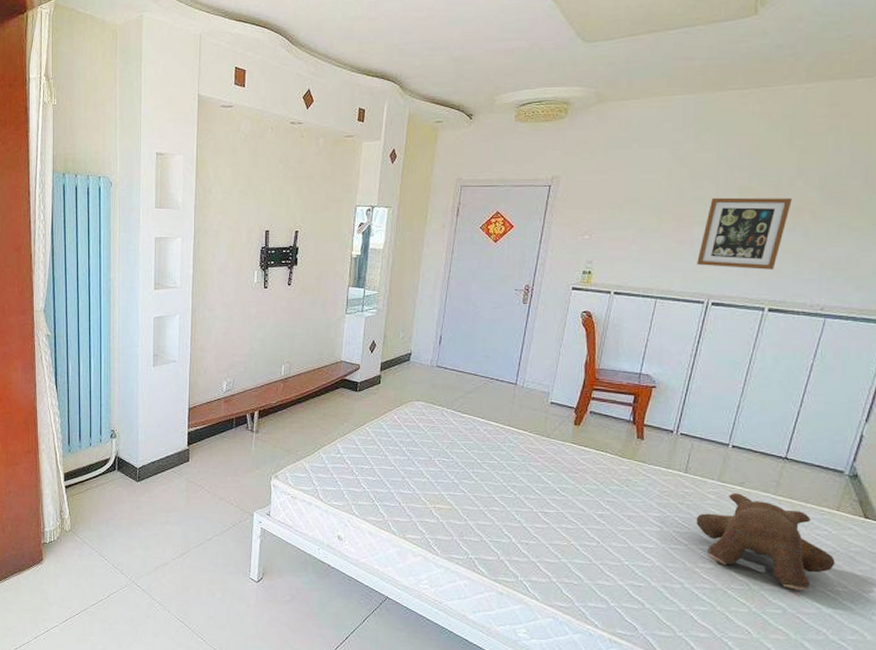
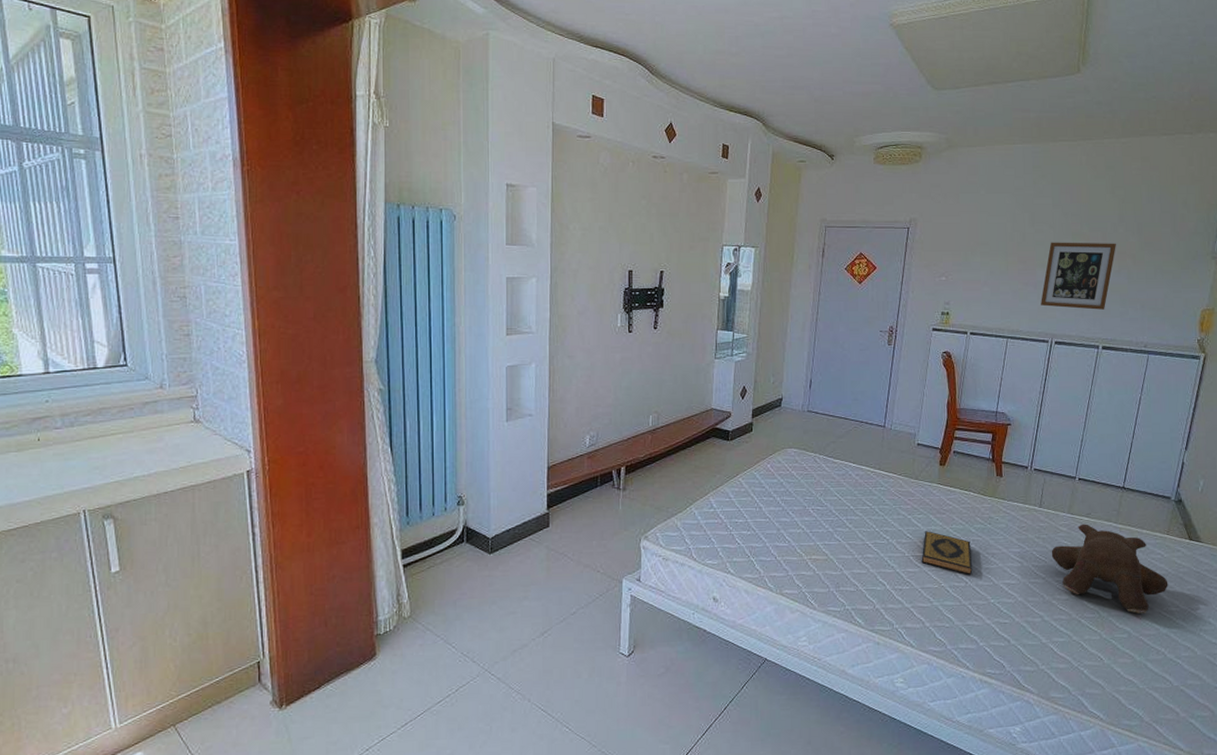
hardback book: none [550,489,606,536] -> present [921,531,973,575]

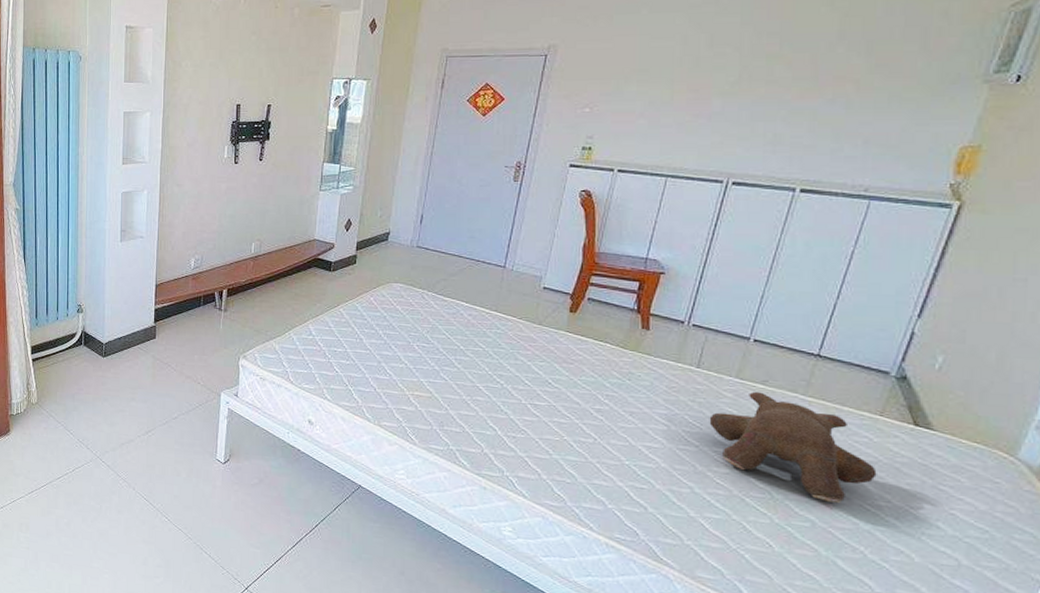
hardback book: present [921,531,973,575] -> none [540,380,604,432]
wall art: present [1041,242,1116,310] -> none [716,65,831,146]

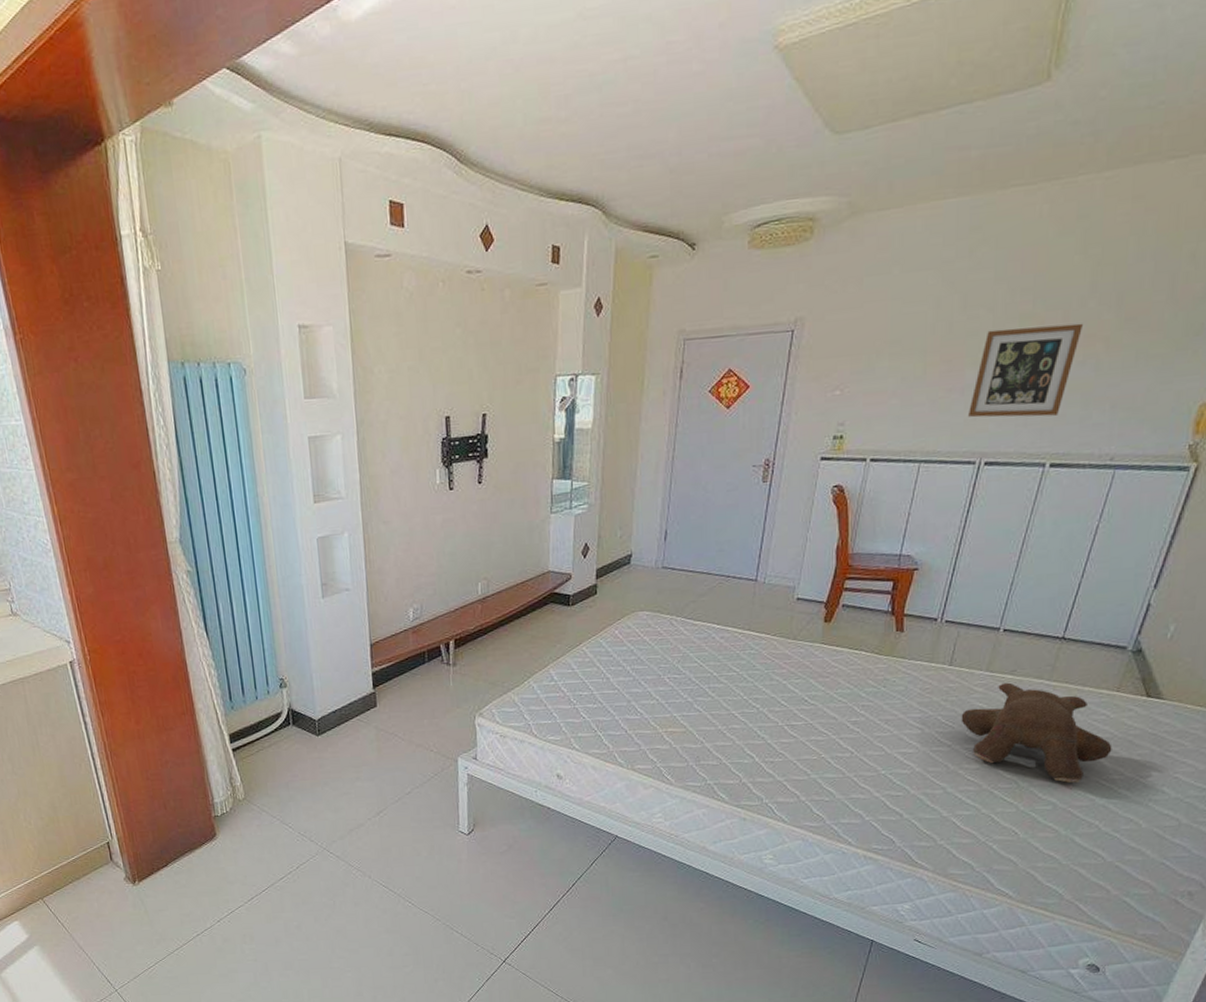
wall art: none [716,65,831,146] -> present [968,323,1083,418]

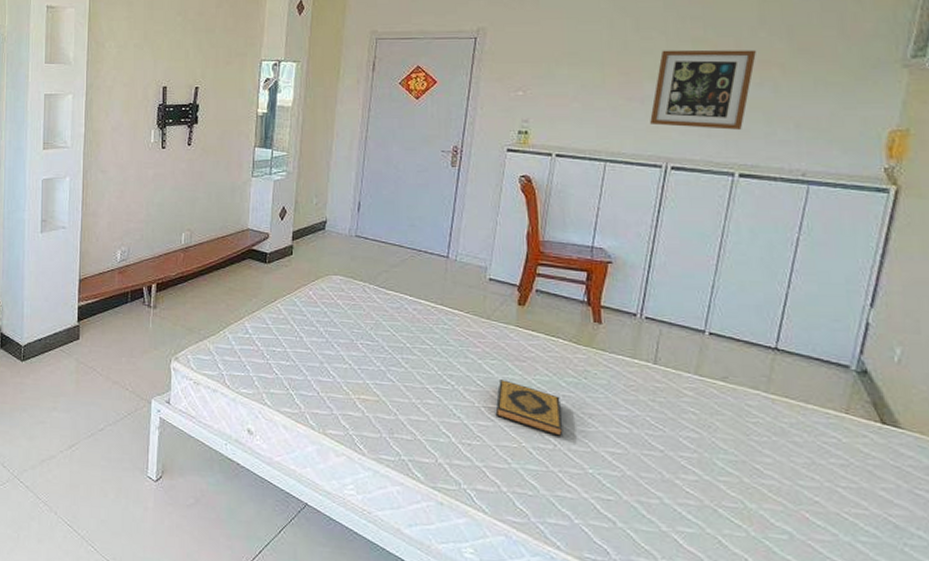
hardback book: none [798,697,861,745] -> present [495,380,563,437]
teddy bear: present [961,682,1112,783] -> none [671,389,850,512]

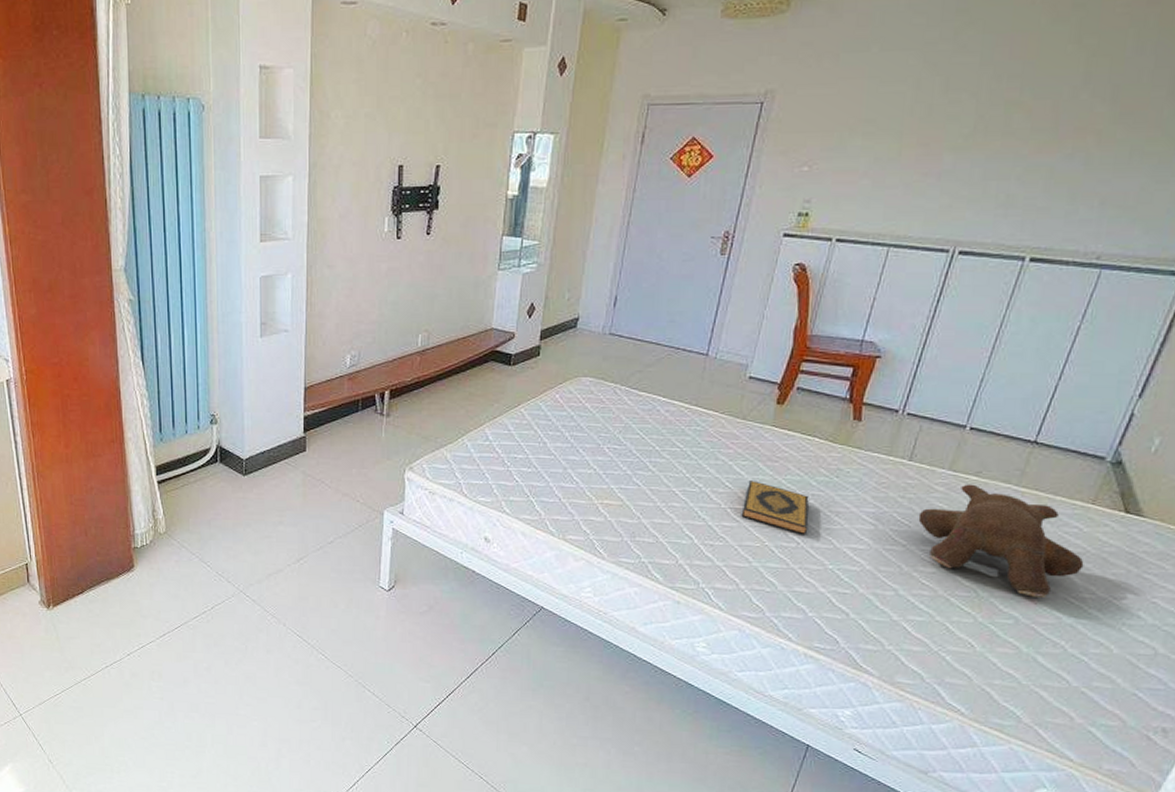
wall art: present [650,49,756,130] -> none [944,114,1073,208]
teddy bear: none [671,389,850,512] -> present [918,484,1084,597]

